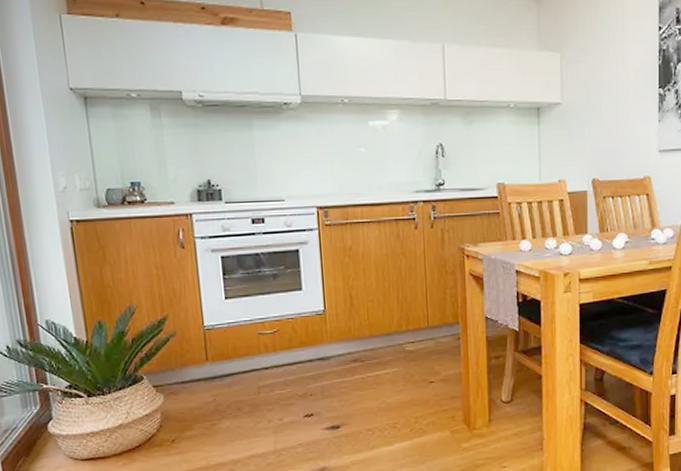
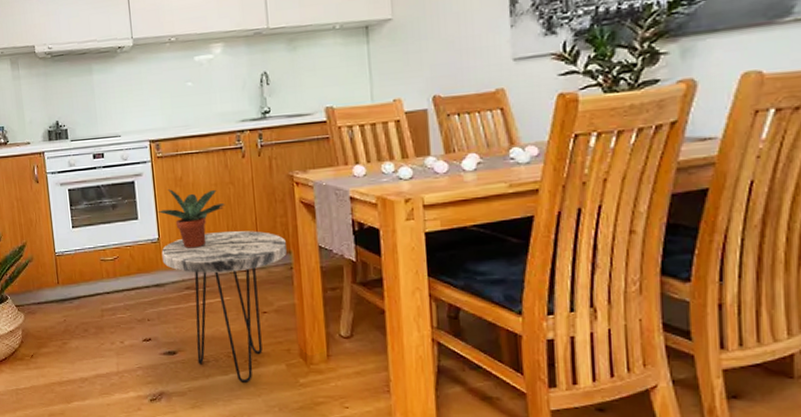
potted plant: none [324,259,396,320] -> present [157,189,225,248]
side table: none [327,302,455,453] -> present [161,231,287,384]

